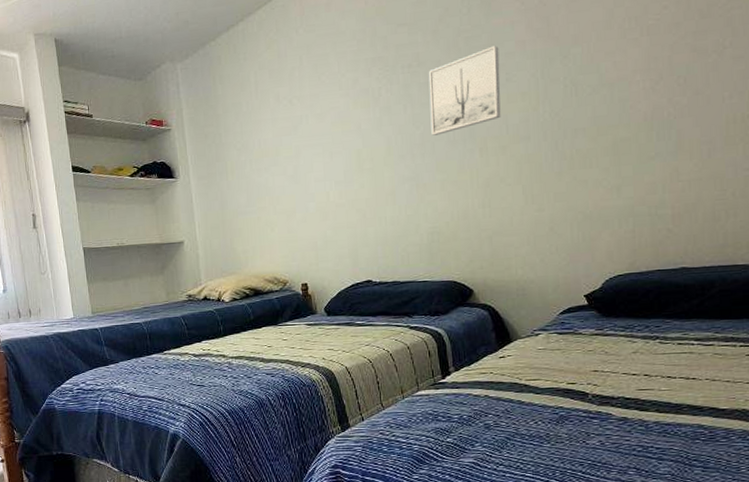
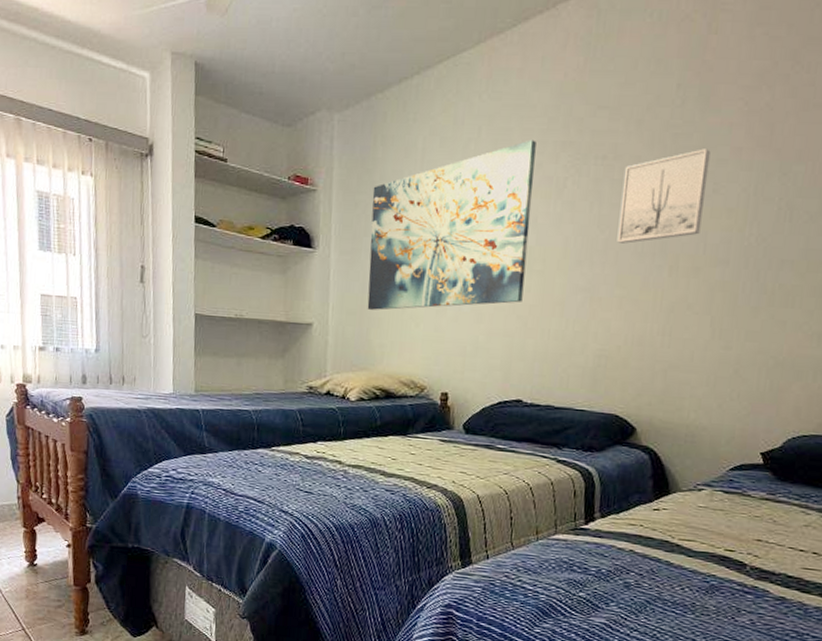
wall art: none [218,60,359,223] -> present [367,139,536,310]

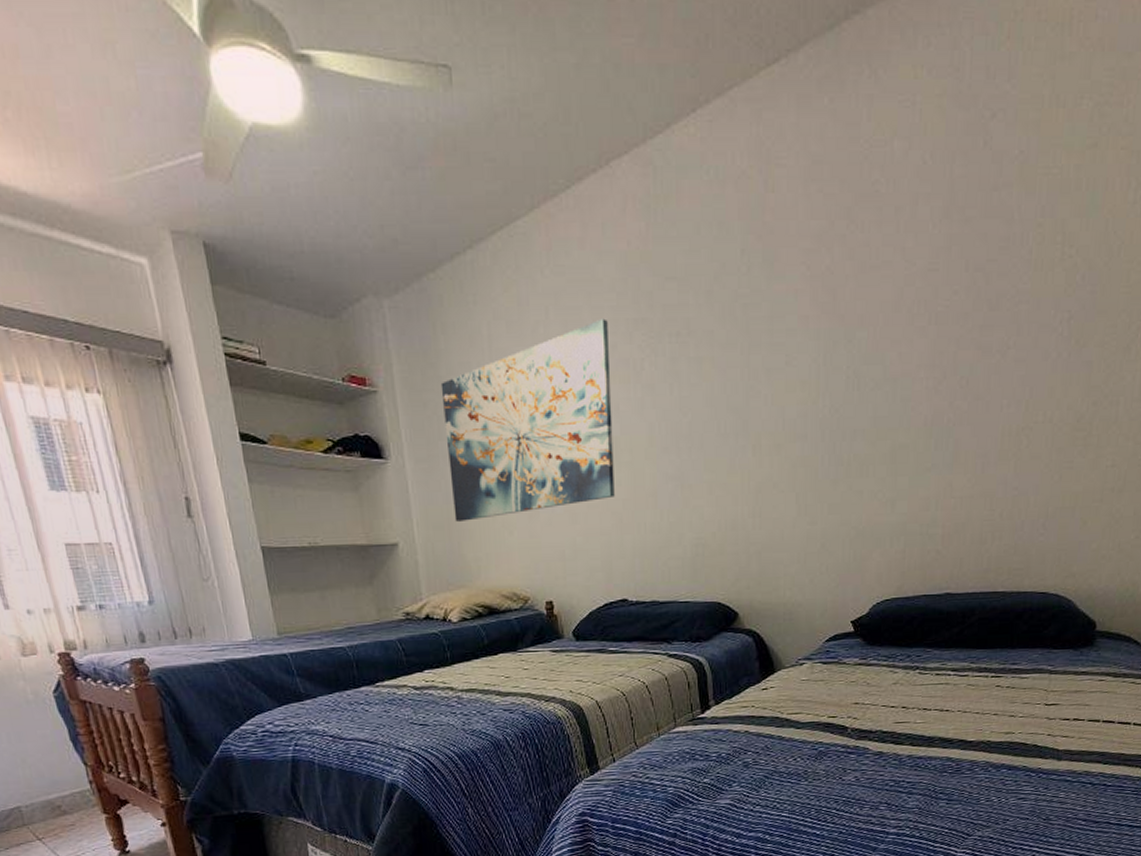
wall art: present [617,149,711,244] -> none [699,319,780,426]

